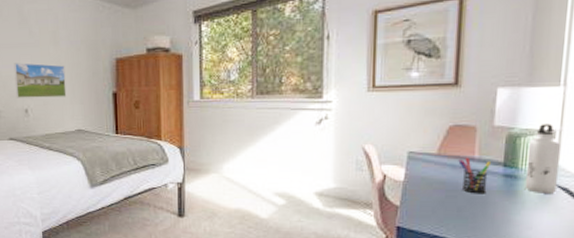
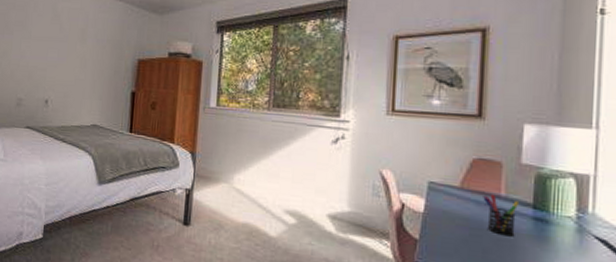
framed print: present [13,63,67,98] -> none [39,55,89,92]
water bottle: present [525,124,560,193] -> none [557,167,596,245]

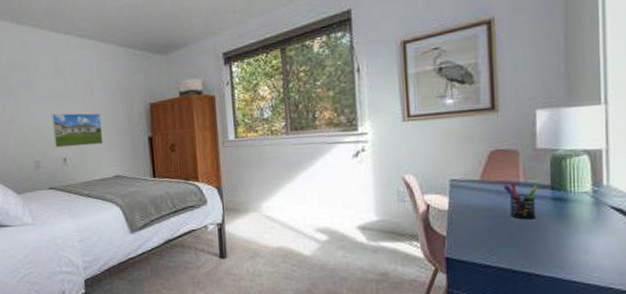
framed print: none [39,55,89,92] -> present [51,113,104,148]

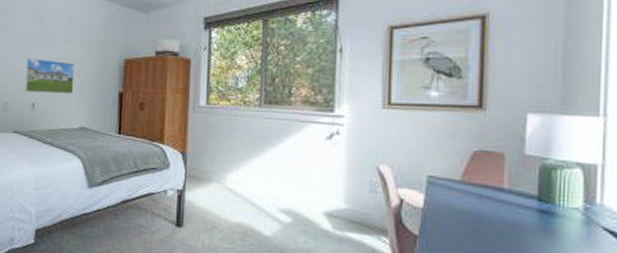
pen holder: present [503,182,537,220] -> none [485,187,522,231]

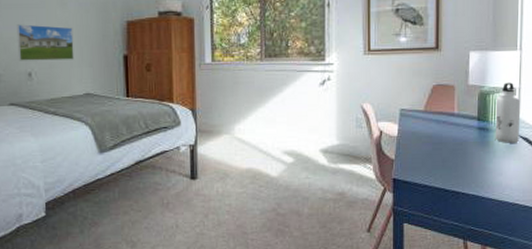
water bottle: none [564,156,604,237] -> present [495,82,520,143]

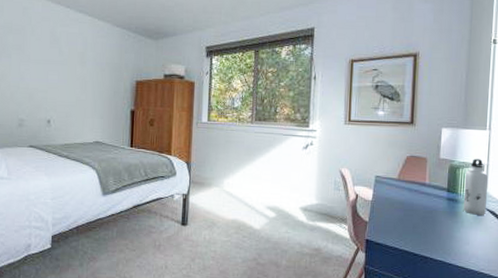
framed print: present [16,24,75,61] -> none [40,77,89,111]

